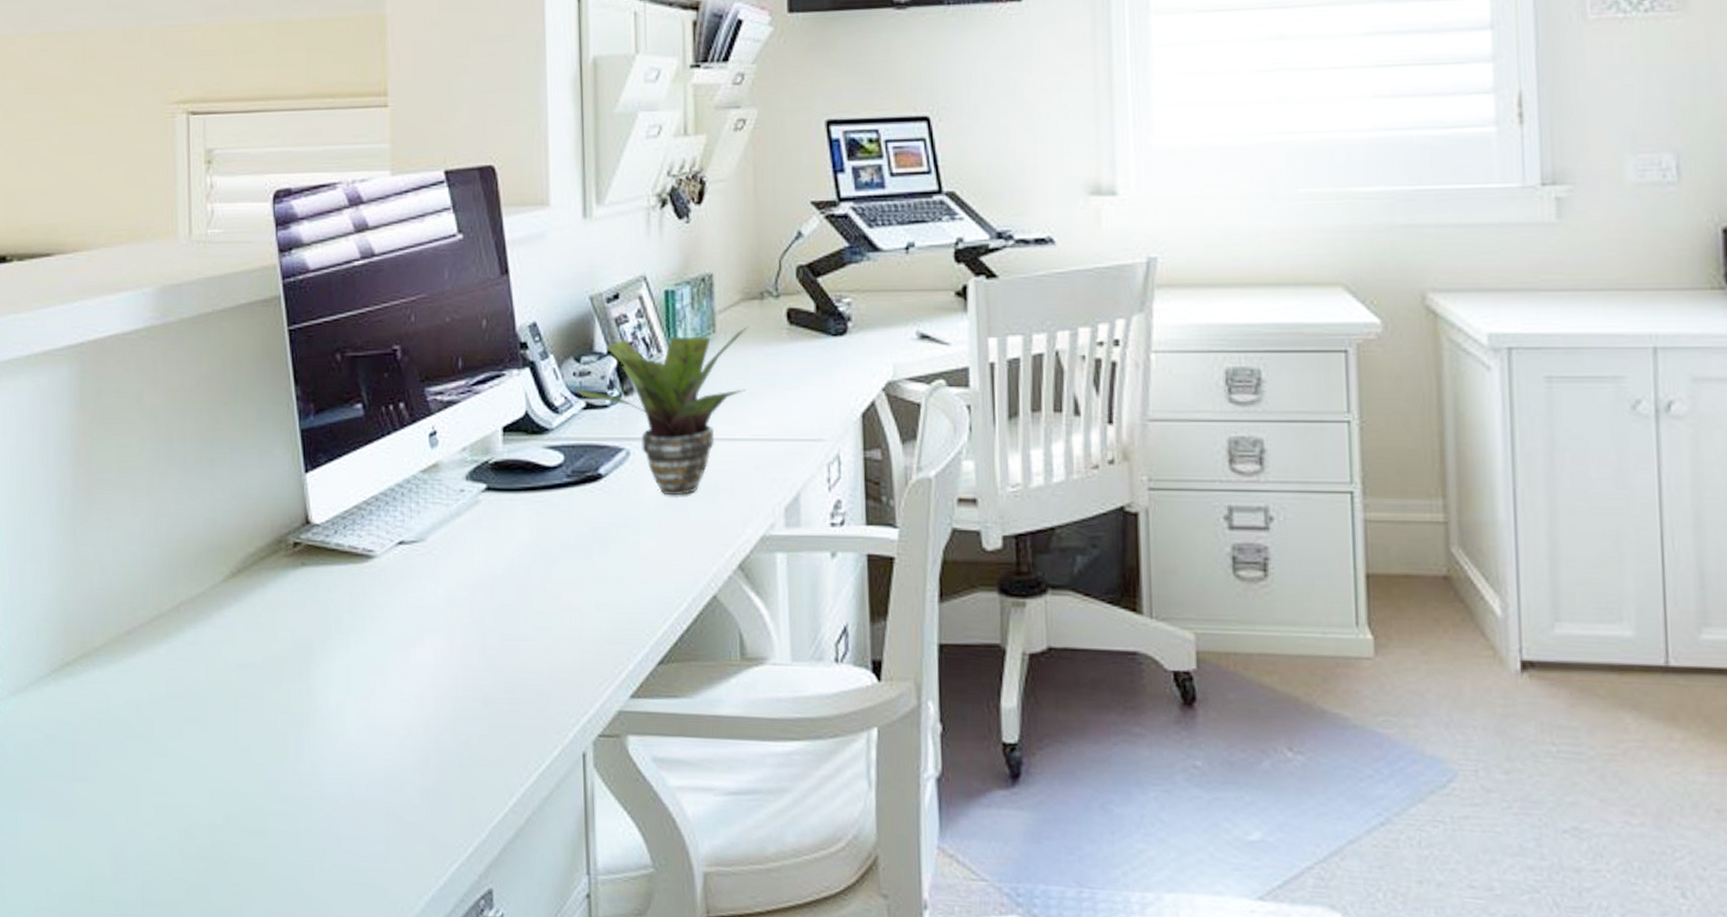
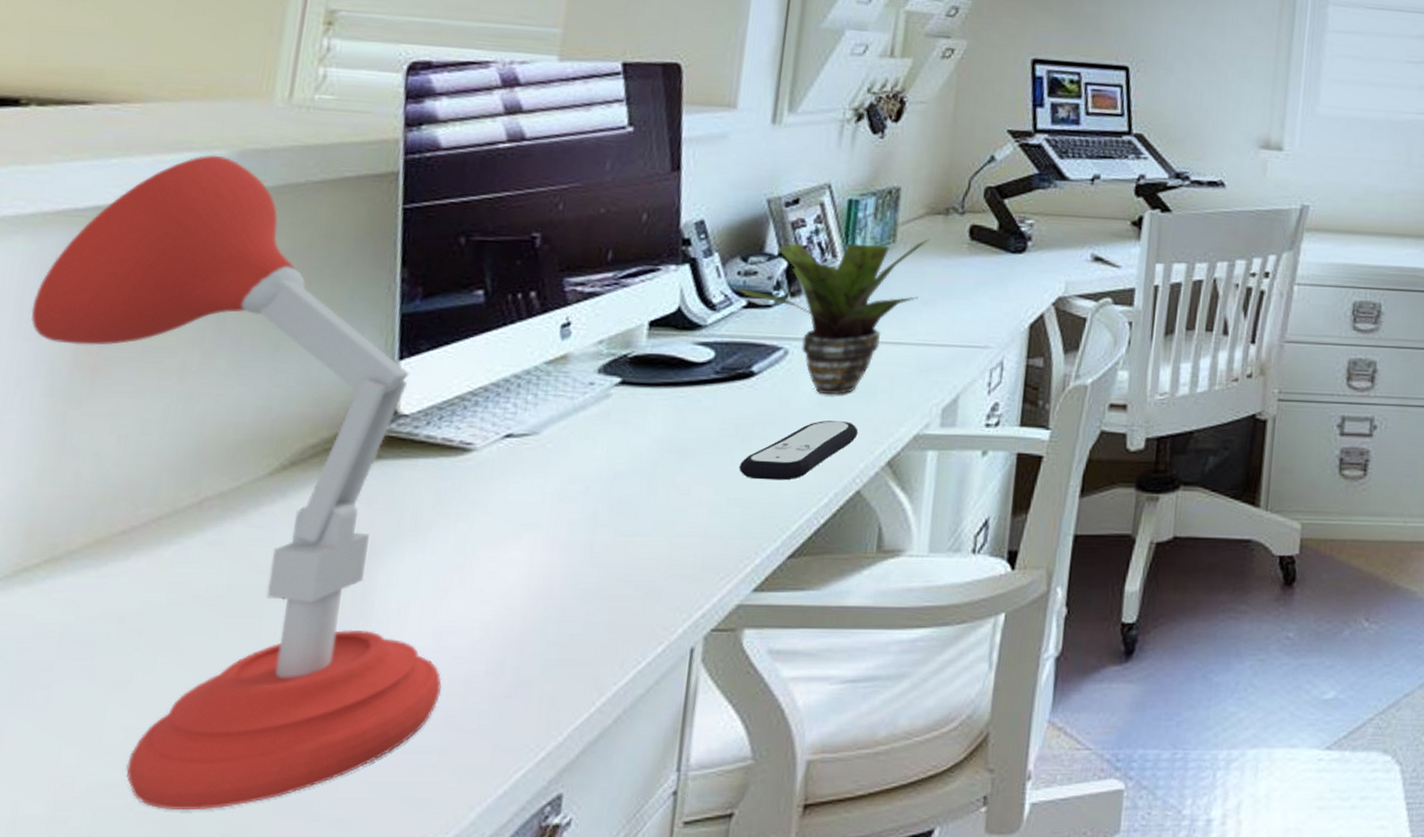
desk lamp: none [39,292,381,881] -> present [31,154,442,811]
remote control: none [600,523,707,585] -> present [738,420,859,481]

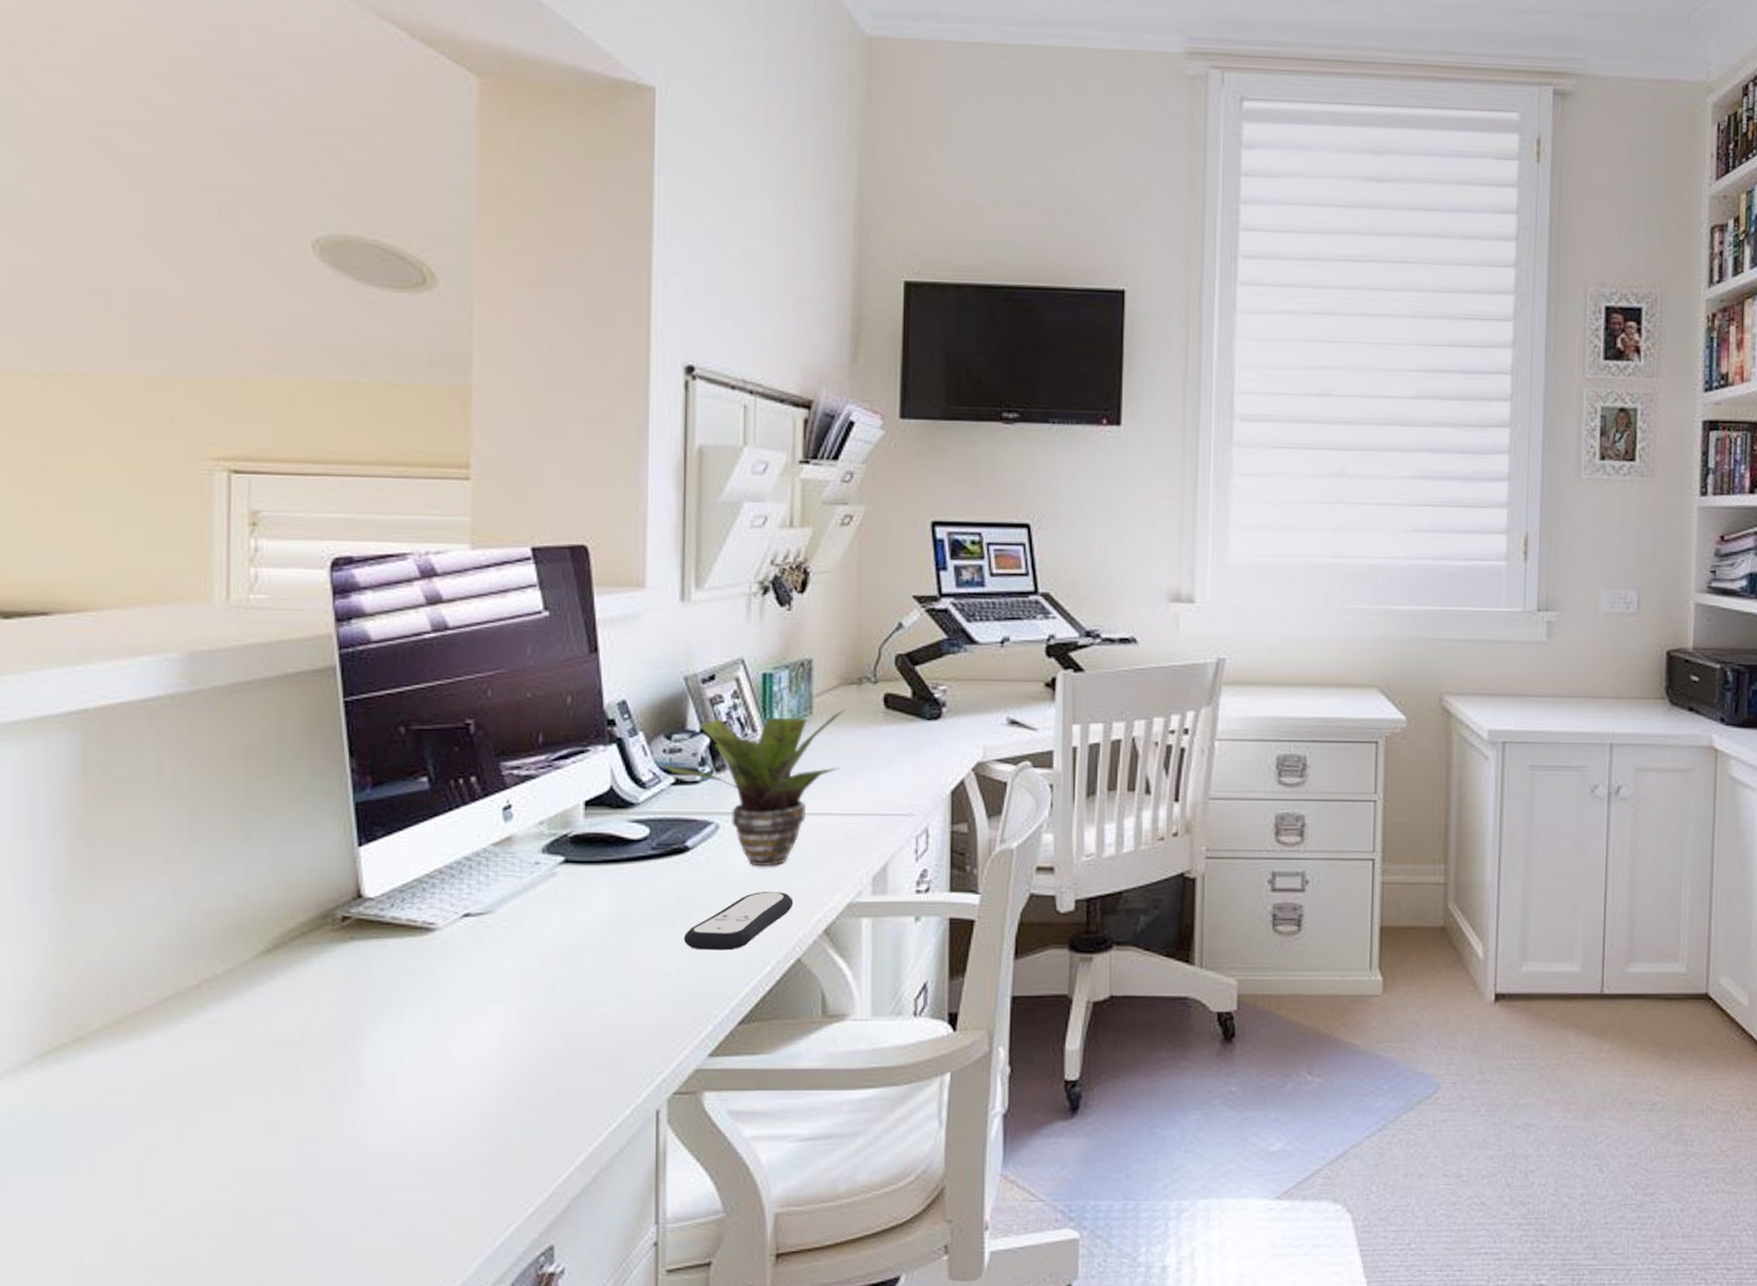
desk lamp: present [31,154,442,811] -> none [27,658,434,1262]

